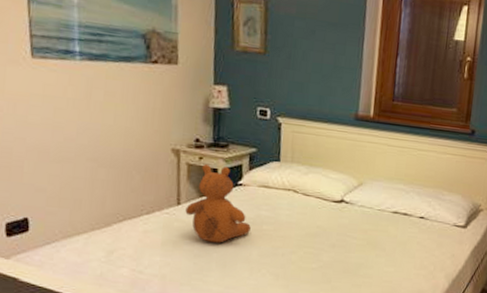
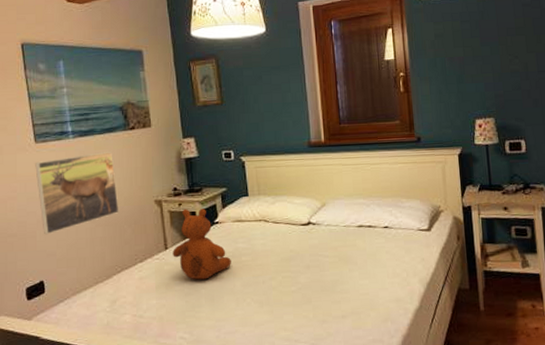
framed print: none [29,80,129,167] -> present [35,152,119,235]

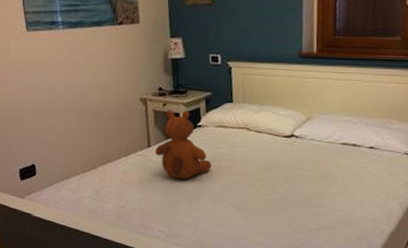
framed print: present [35,152,119,235] -> none [27,45,106,122]

